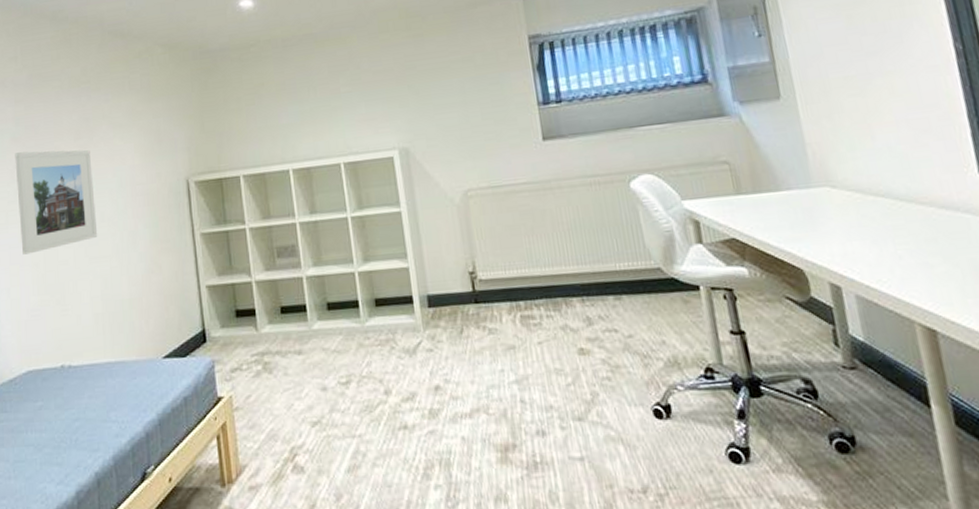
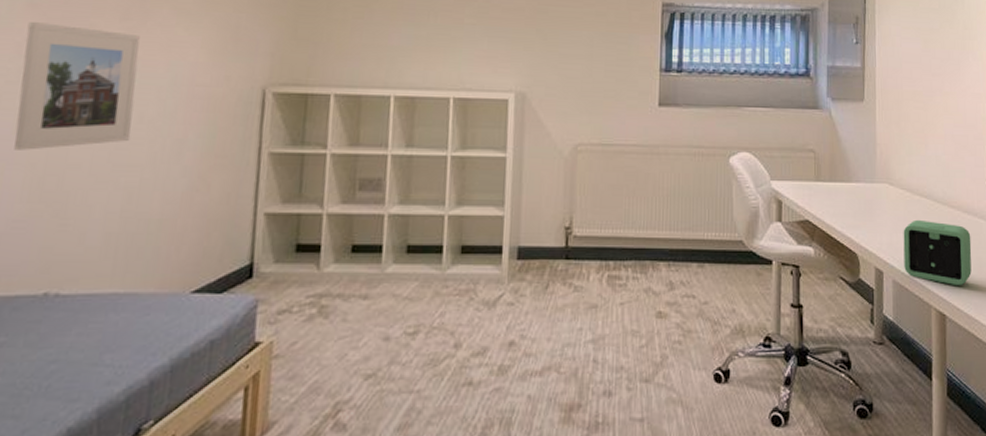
alarm clock: none [859,223,965,296] -> present [903,219,972,286]

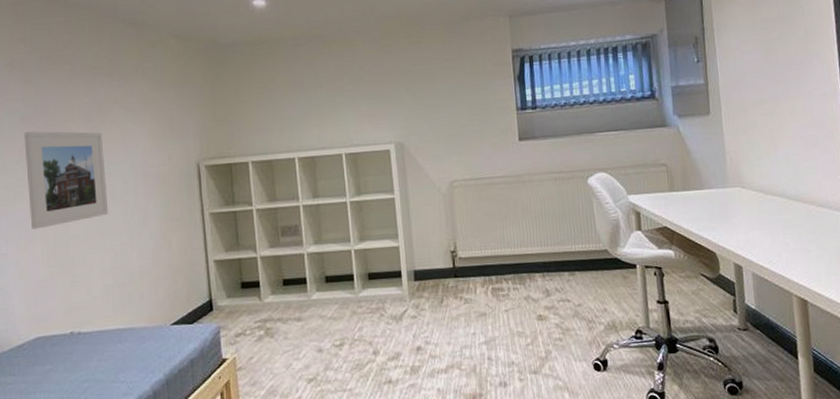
alarm clock: present [903,219,972,286] -> none [758,217,831,274]

